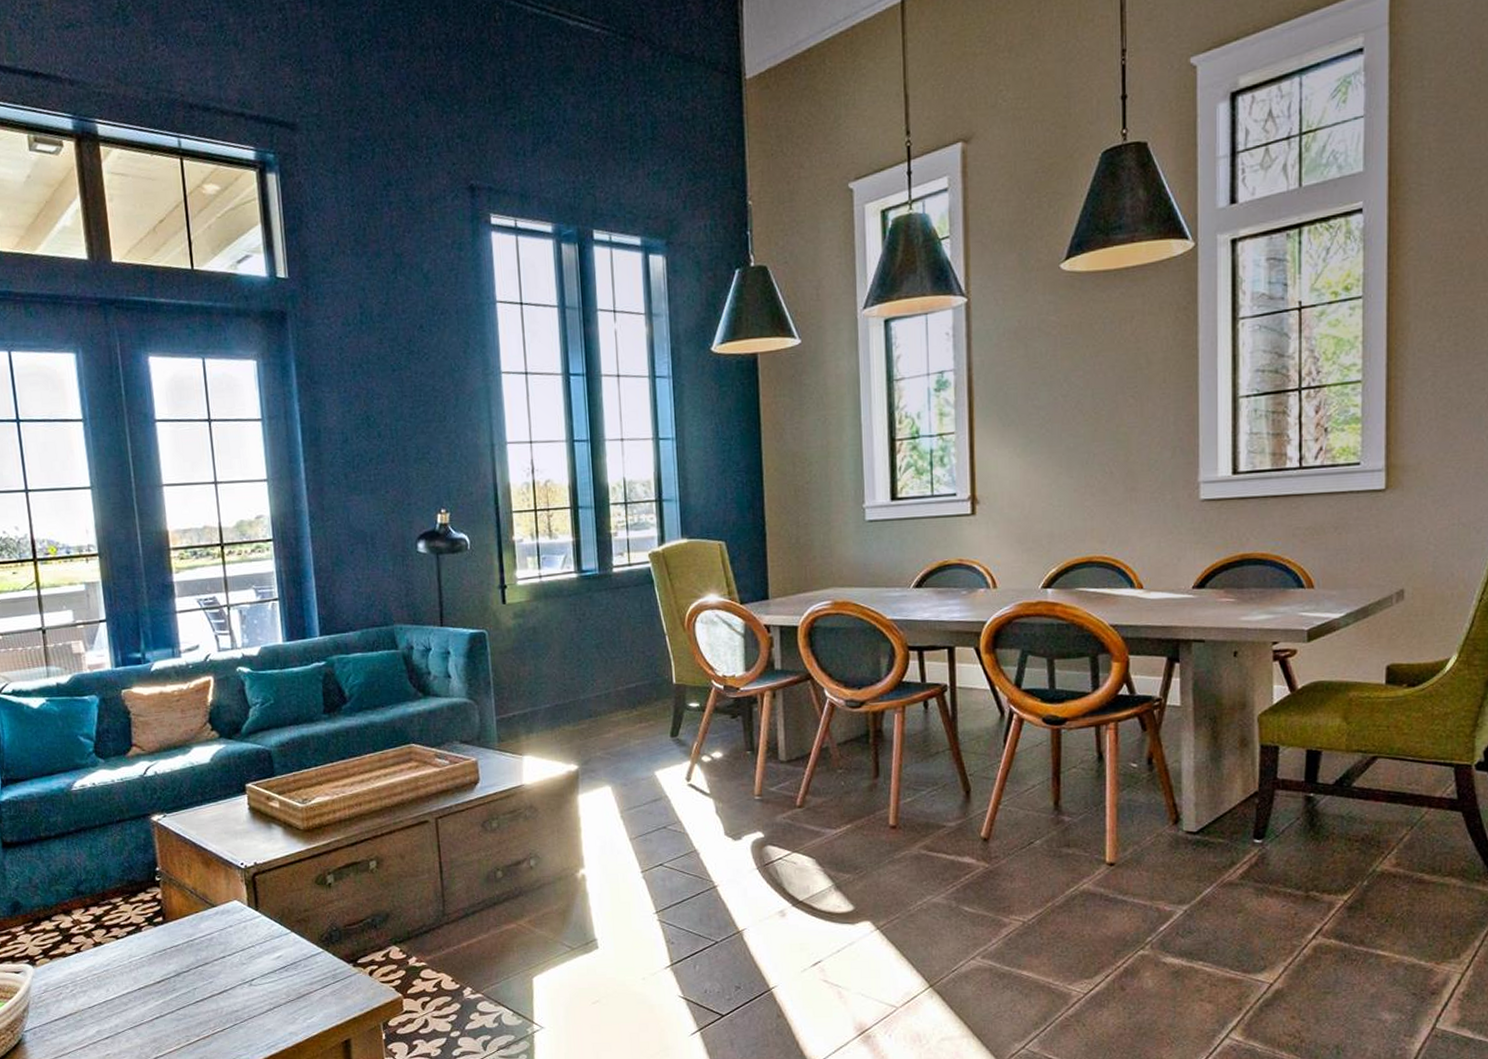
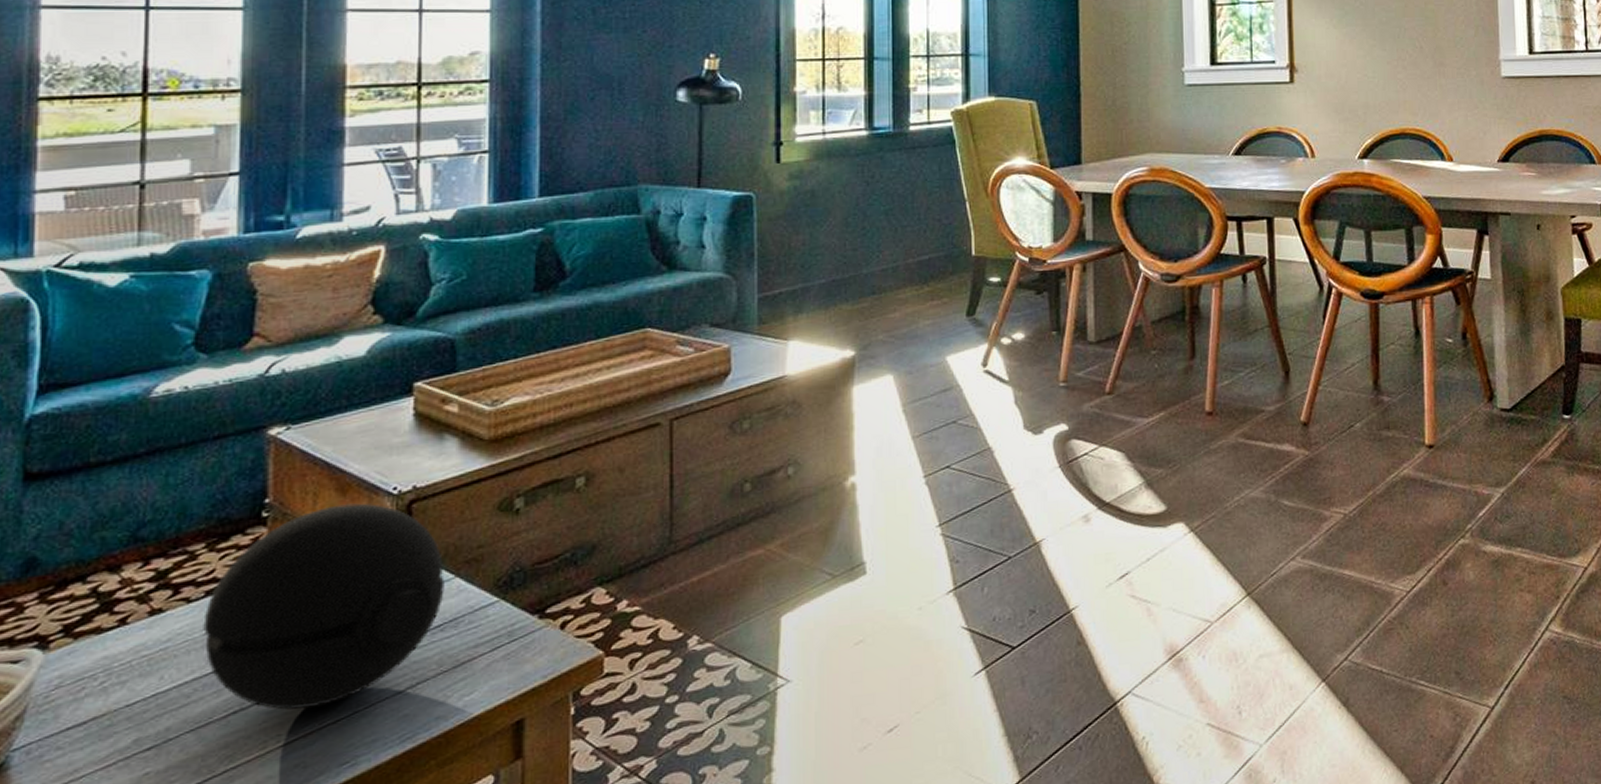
decorative orb: none [128,874,285,1019] -> present [203,503,444,710]

